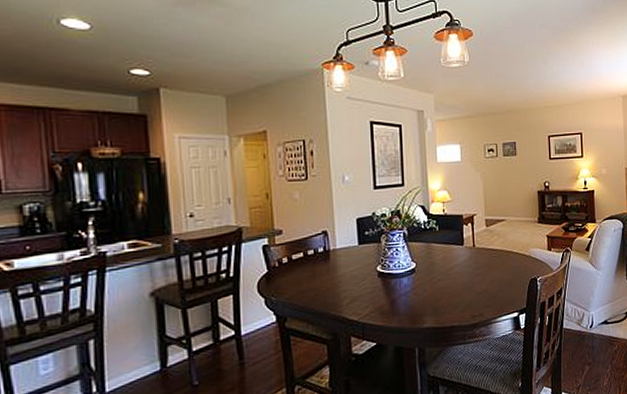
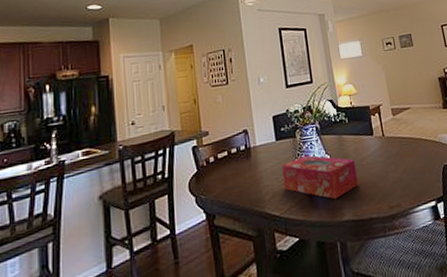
tissue box: none [363,261,444,307] -> present [281,155,359,200]

